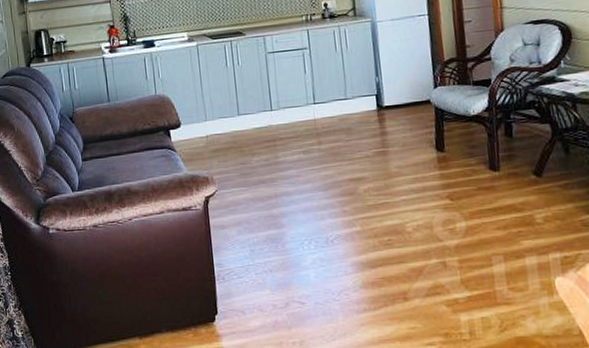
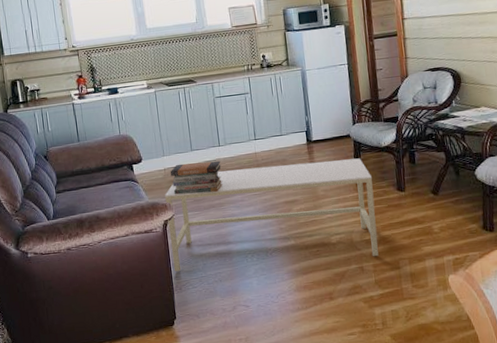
coffee table: none [206,129,466,258] -> present [165,158,379,272]
book stack: none [213,127,275,167] -> present [170,160,223,195]

